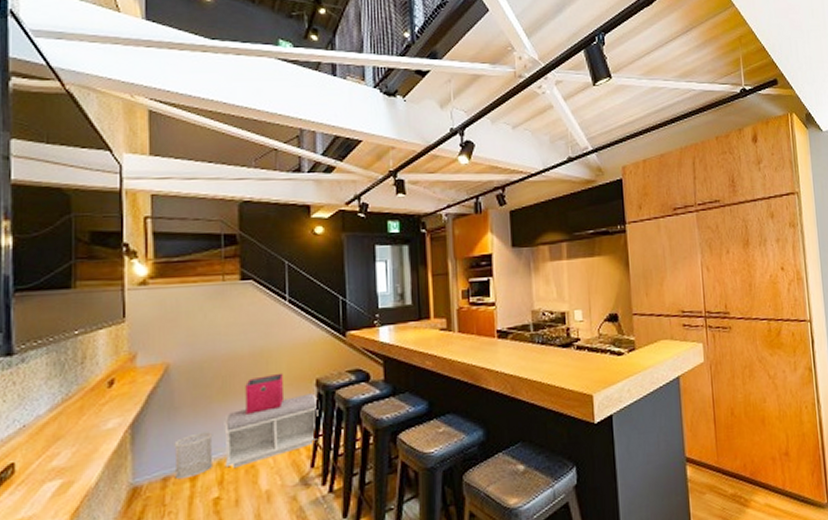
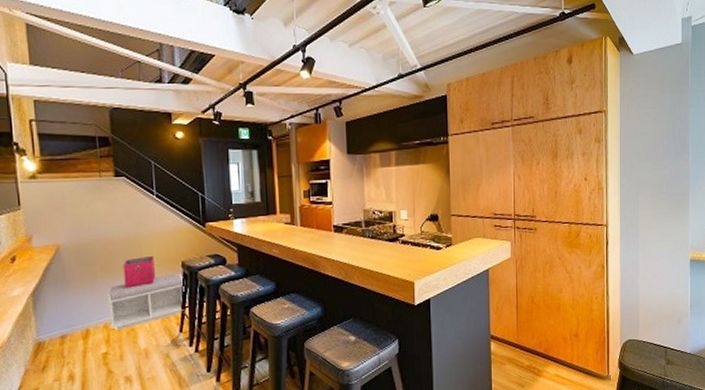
wastebasket: present [174,432,213,480] -> none [68,301,101,338]

